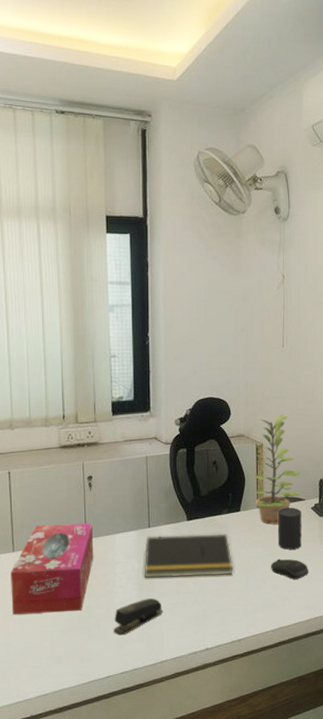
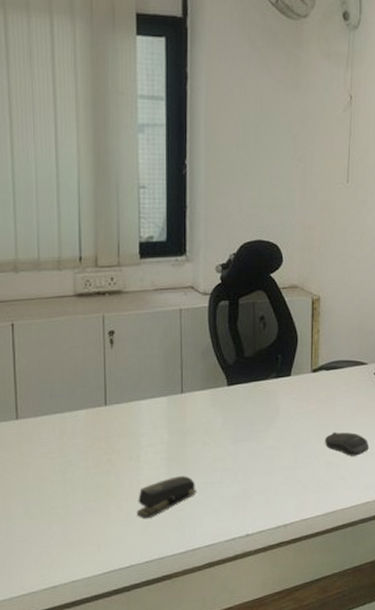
tissue box: present [11,523,94,615] -> none [13,386,115,493]
notepad: present [144,534,234,578] -> none [174,402,281,452]
plant: present [252,415,301,525] -> none [306,264,363,392]
cup: present [278,507,302,550] -> none [335,372,363,422]

